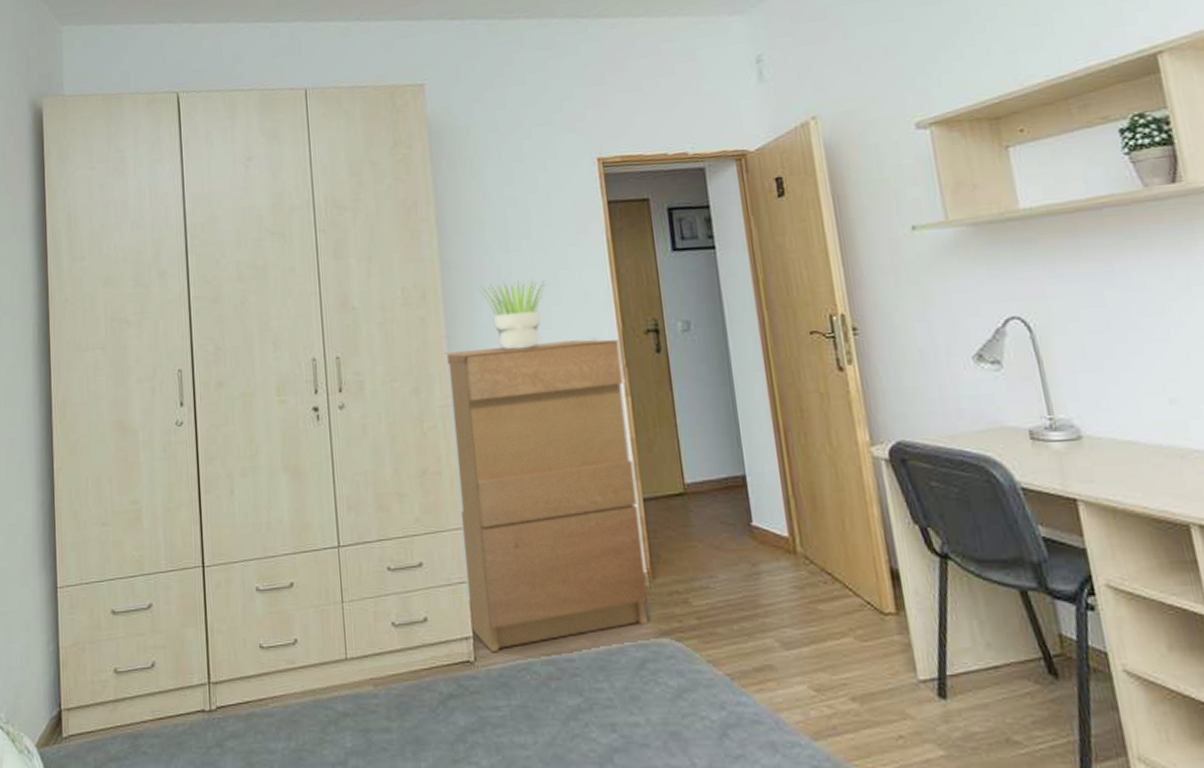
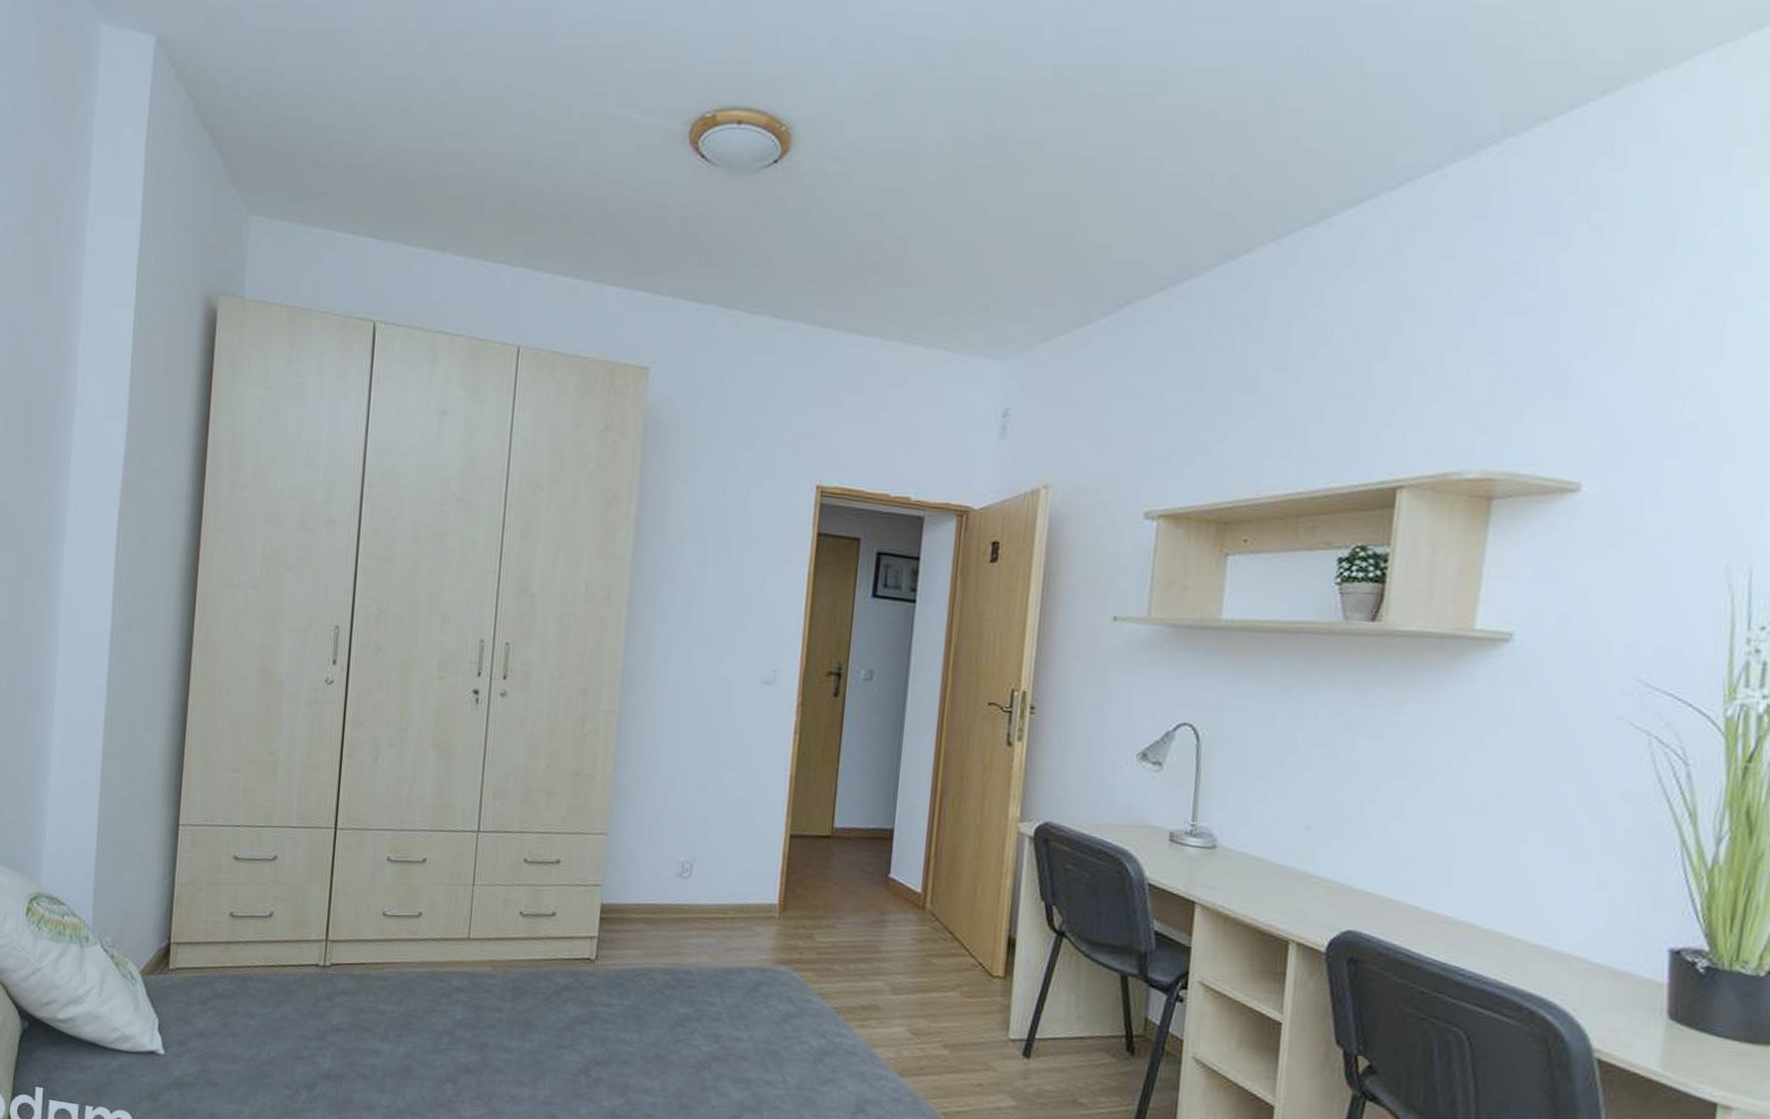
chest of drawers: present [445,339,649,653] -> none [597,658,799,955]
potted plant: present [477,279,548,351] -> none [665,596,739,670]

